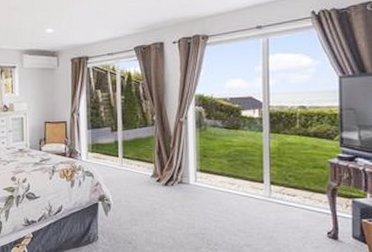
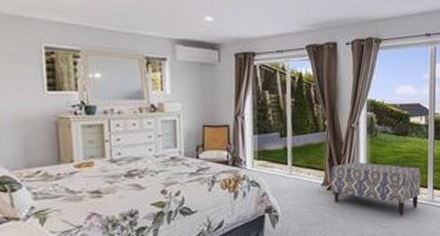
bench: none [160,155,256,211] -> present [331,162,421,216]

